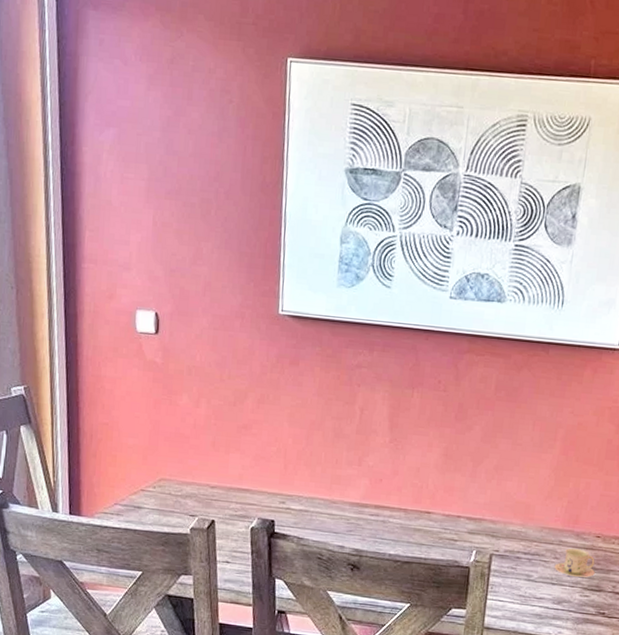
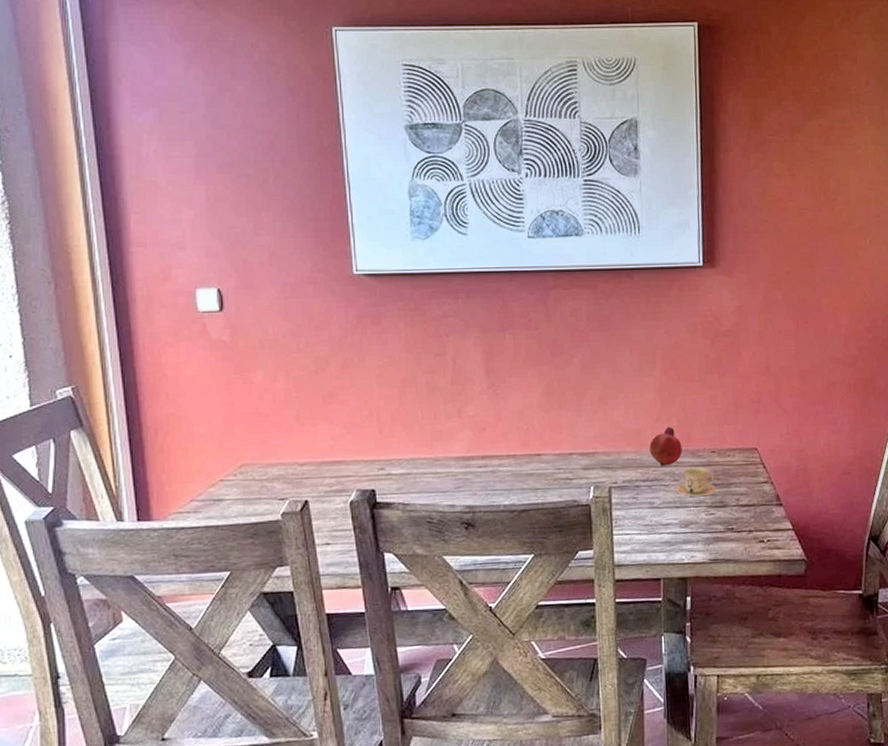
fruit: none [535,505,569,543] -> present [649,426,682,466]

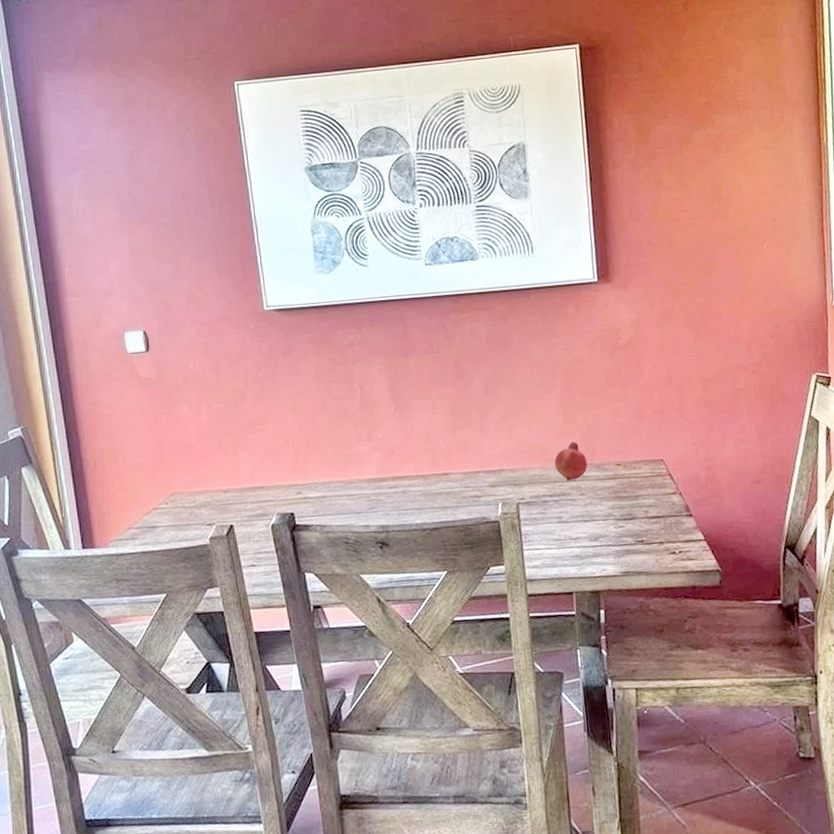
cup and saucer: present [675,467,716,497] -> none [582,480,624,511]

